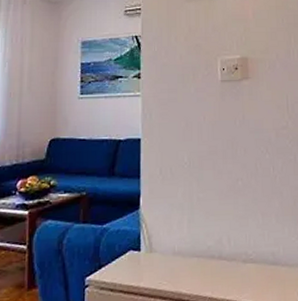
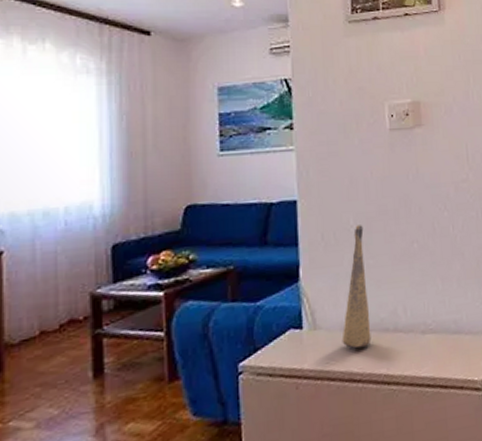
decorative vase: none [173,161,199,272] -> present [341,223,372,349]

